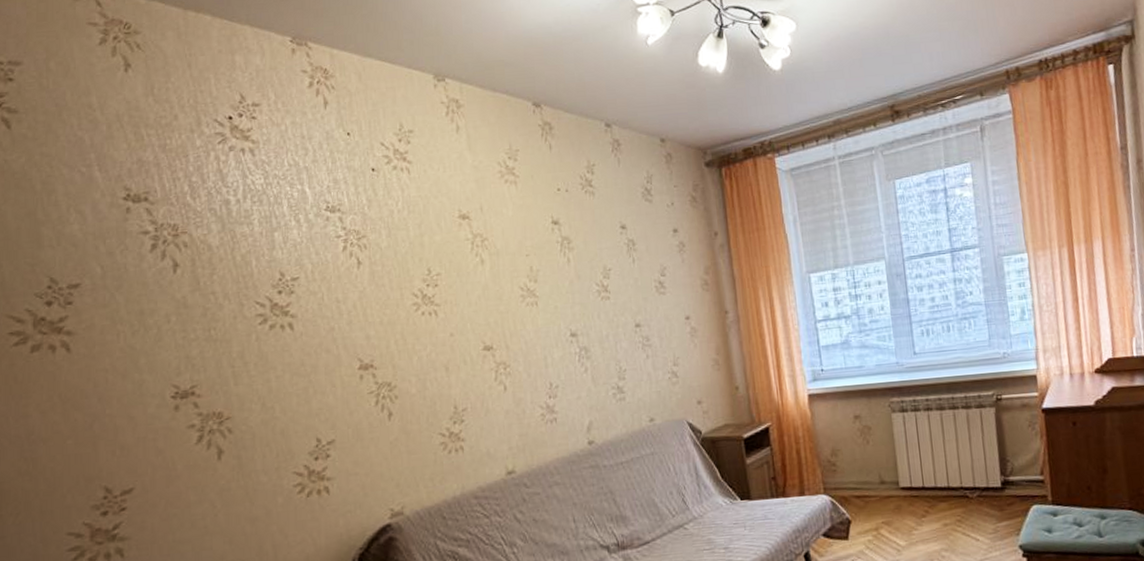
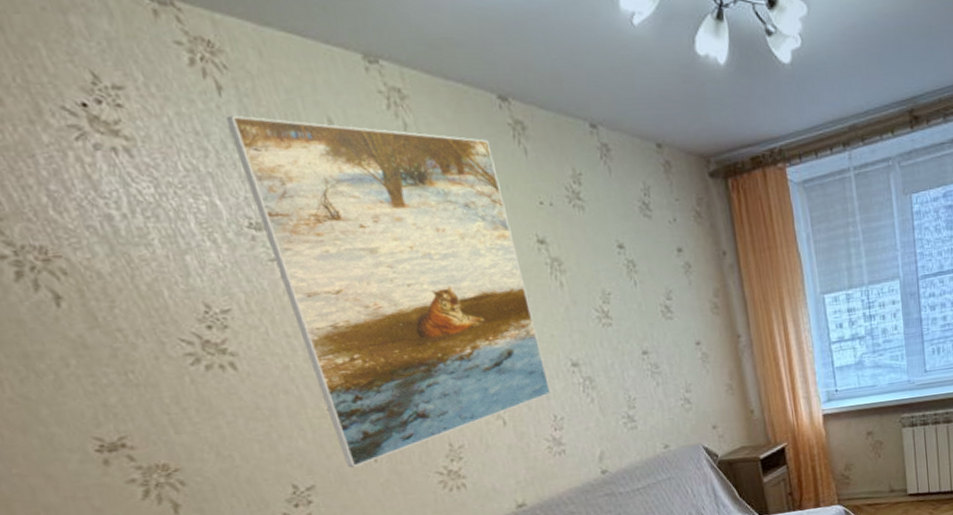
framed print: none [326,123,550,425] -> present [225,115,552,468]

